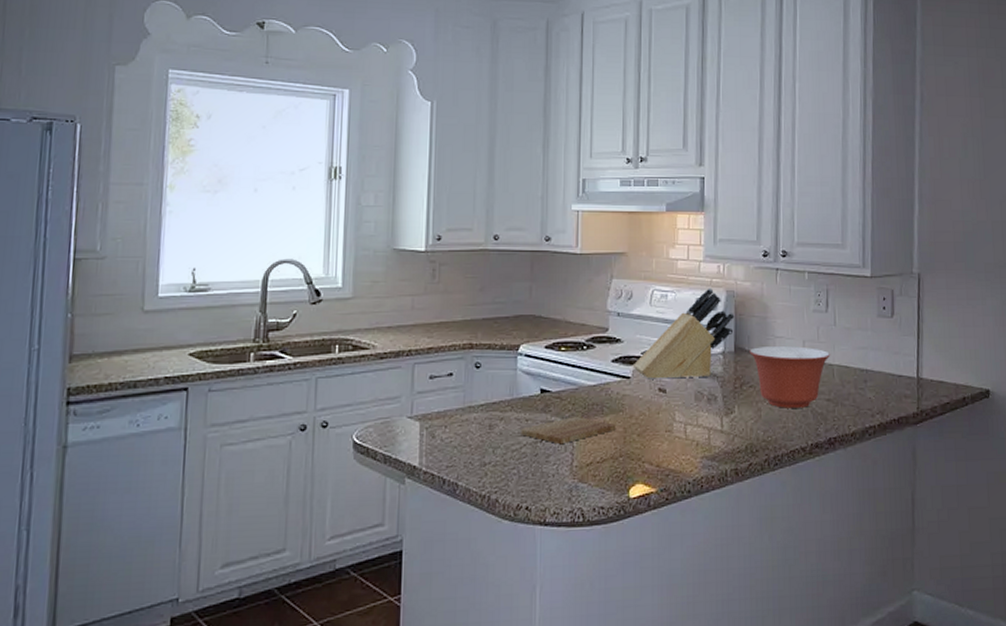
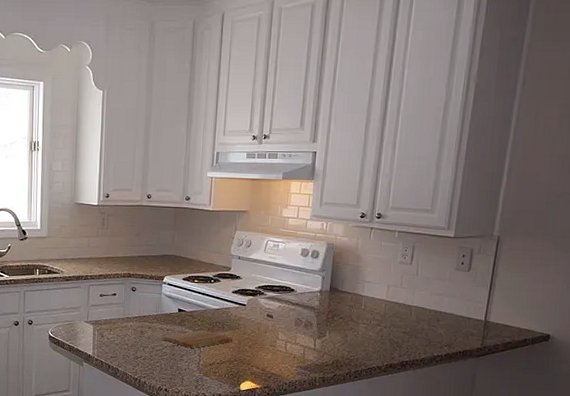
knife block: present [632,288,735,379] -> none [248,241,333,309]
mixing bowl: present [749,346,831,408] -> none [342,288,411,337]

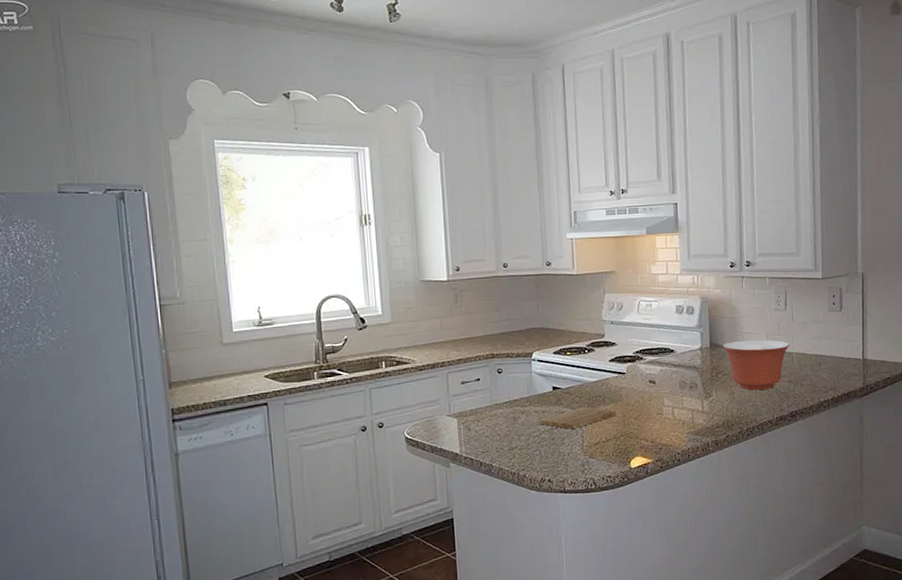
mixing bowl: none [342,288,411,337] -> present [722,339,790,390]

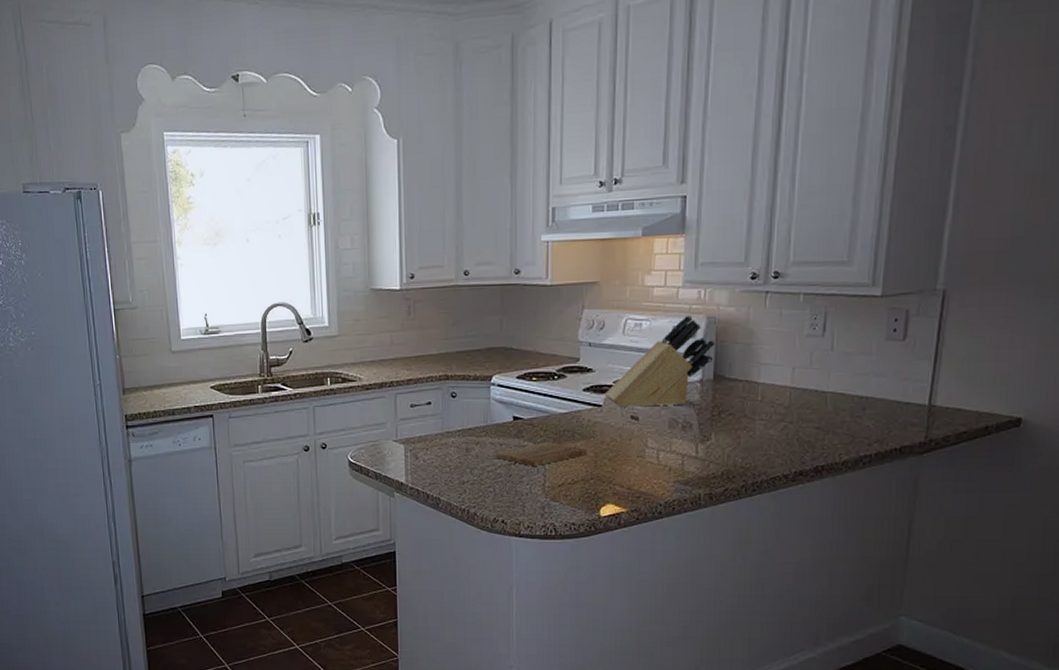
knife block: none [626,296,709,374] -> present [604,314,716,407]
mixing bowl: present [722,339,790,390] -> none [730,373,825,436]

